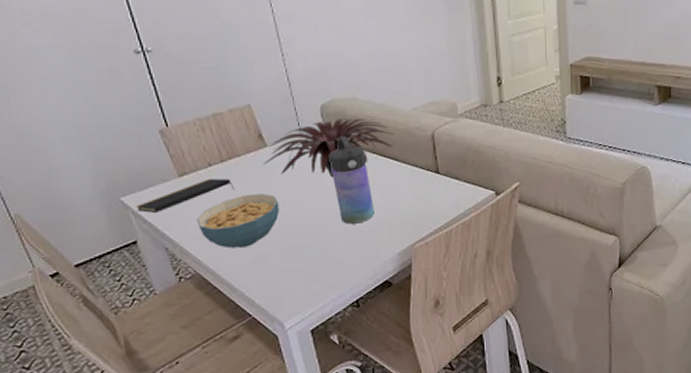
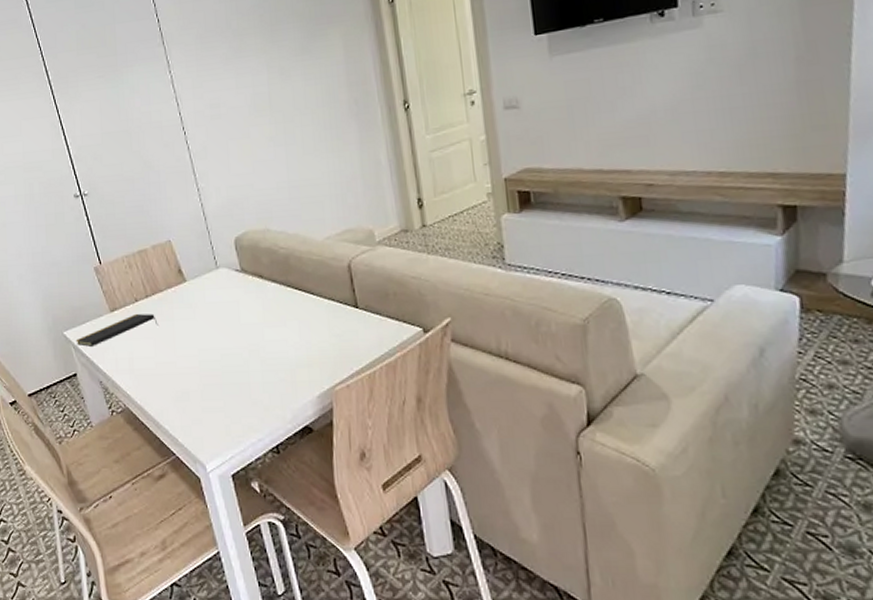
cereal bowl: present [196,194,280,248] -> none [125,329,199,384]
plant: present [262,118,394,178] -> none [182,249,308,313]
water bottle: present [329,137,375,224] -> none [244,270,292,362]

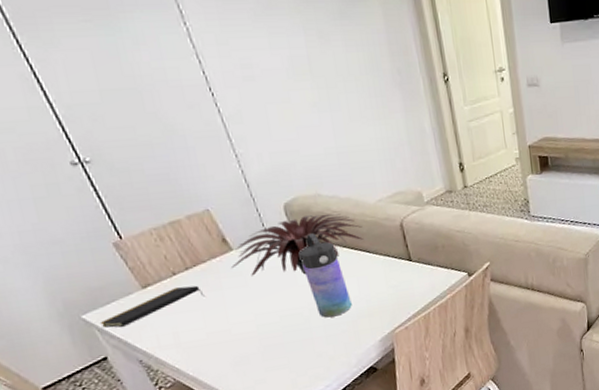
plant: none [182,249,308,313] -> present [230,213,363,276]
water bottle: none [244,270,292,362] -> present [299,233,352,318]

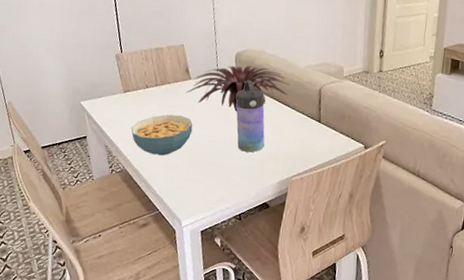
notepad: present [99,285,205,328] -> none [90,98,162,117]
cereal bowl: none [168,297,255,354] -> present [131,114,193,156]

